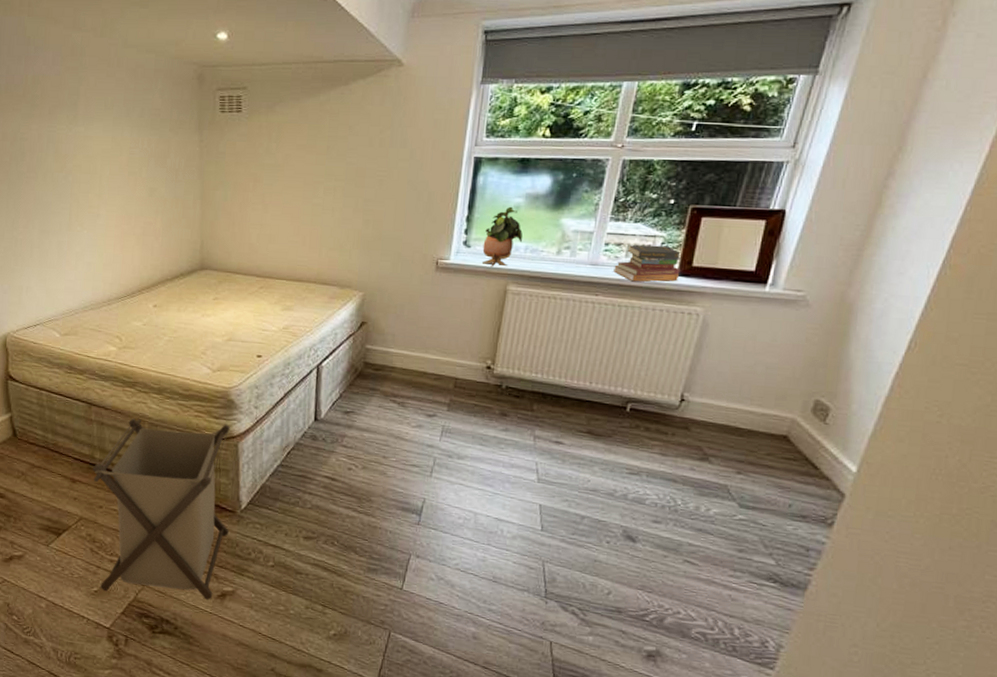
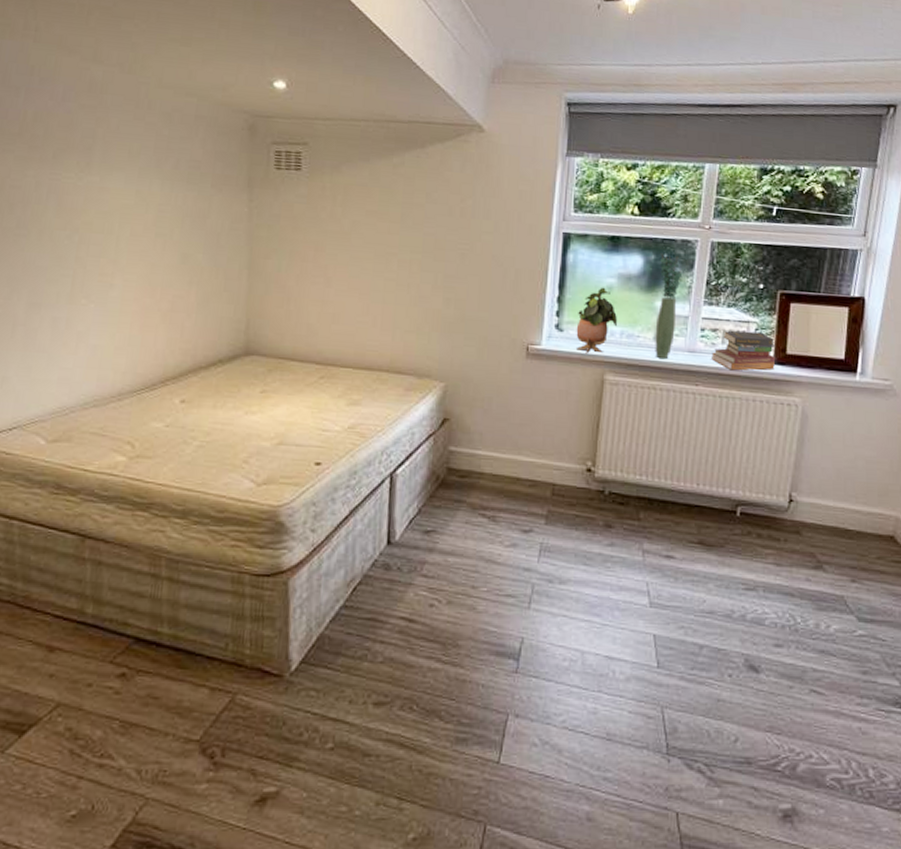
laundry basket: present [92,418,230,600] -> none [80,553,278,813]
vase: none [557,173,591,271] -> present [655,253,683,358]

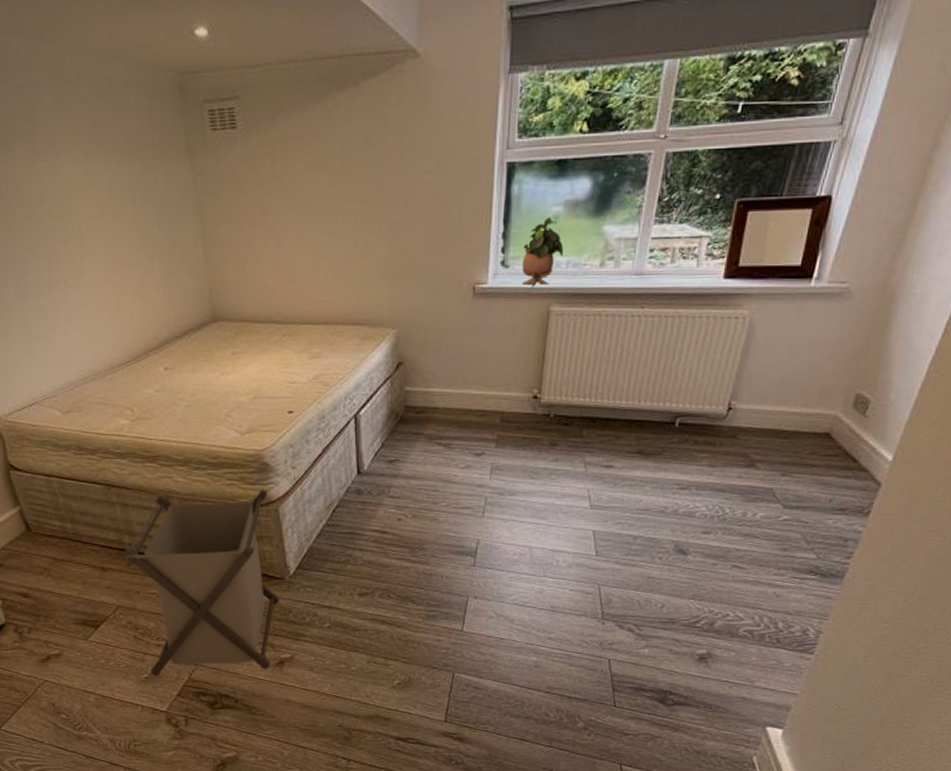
laundry basket: none [80,553,278,813] -> present [123,489,279,675]
vase: present [655,253,683,358] -> none [601,173,633,284]
books: present [711,331,776,371] -> none [659,246,727,289]

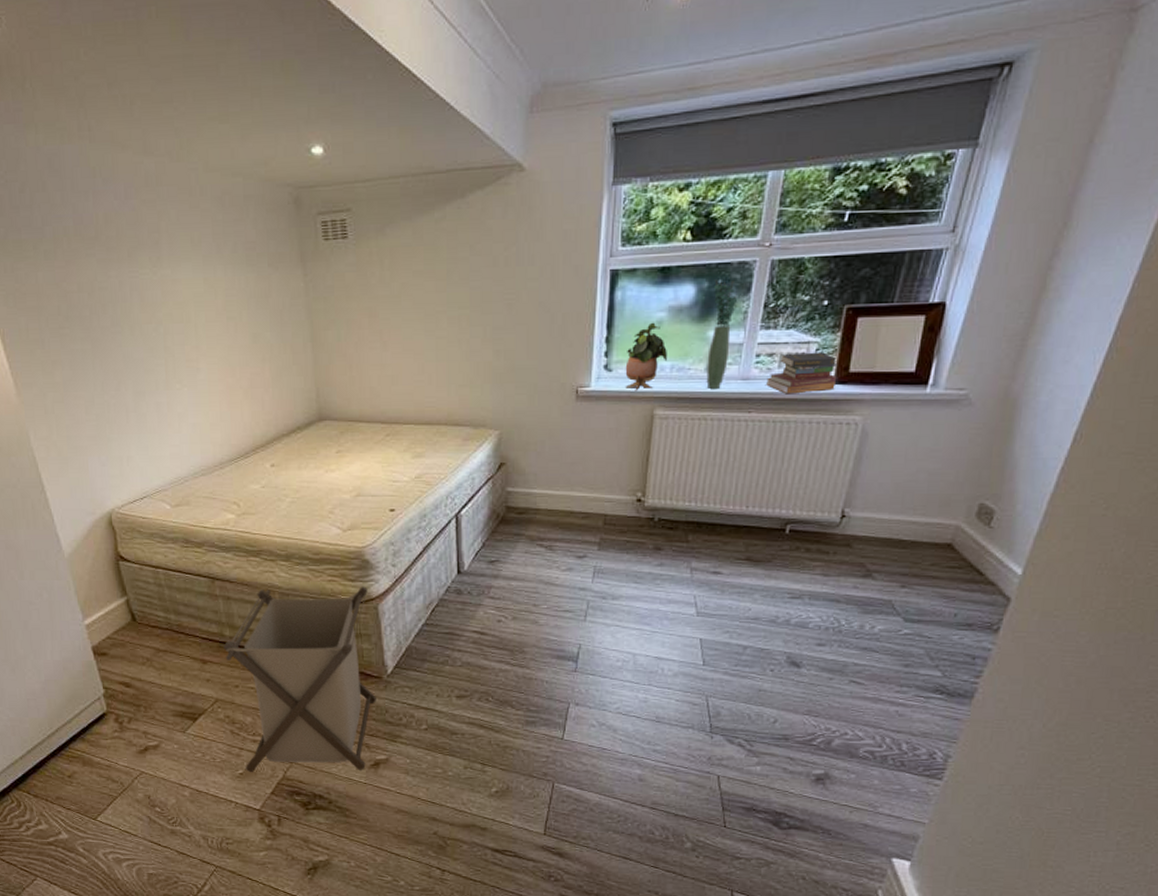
vase: none [601,173,633,284] -> present [706,279,738,388]
books: none [659,246,727,289] -> present [766,352,837,394]

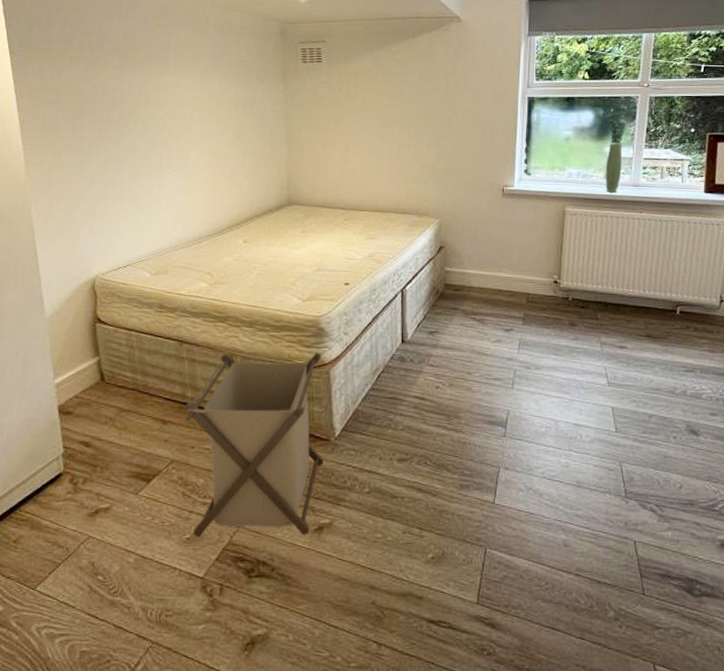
potted plant: present [625,322,667,391] -> none [541,138,574,192]
books: present [766,352,837,394] -> none [652,167,707,199]

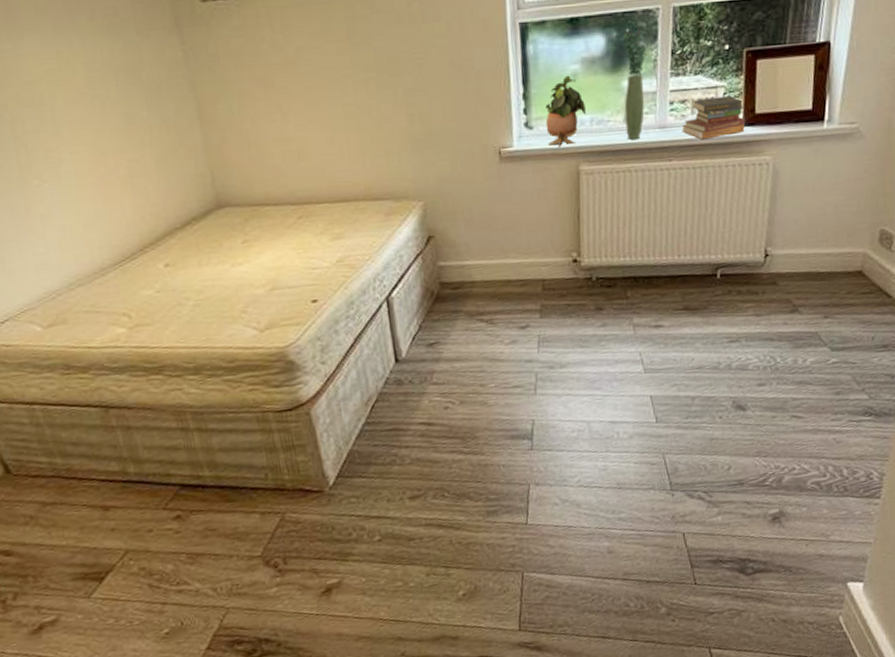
laundry basket: present [184,352,324,536] -> none [128,391,320,629]
potted plant: none [541,138,574,192] -> present [545,75,586,148]
books: none [652,167,707,199] -> present [682,95,746,140]

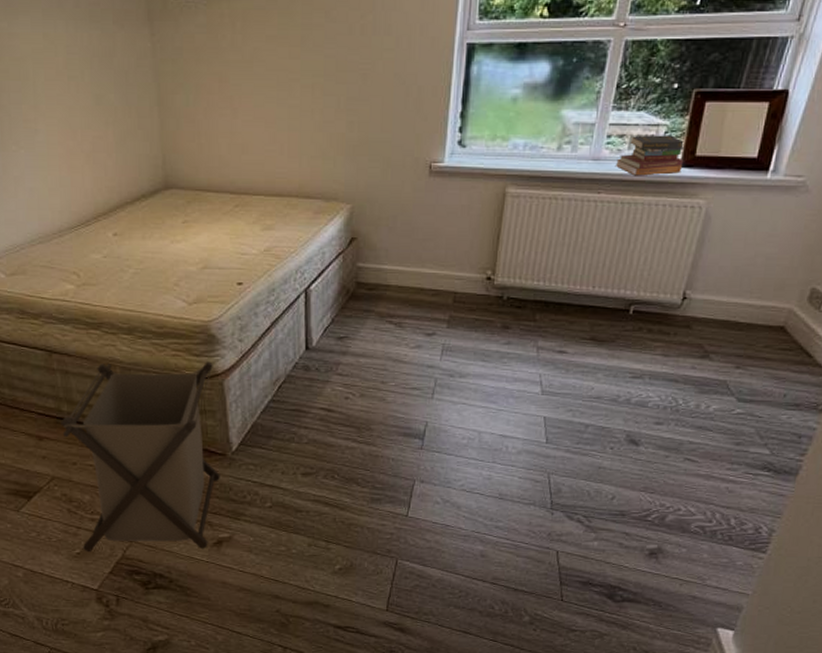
laundry basket: none [128,391,320,629] -> present [60,361,220,551]
potted plant: present [545,75,586,148] -> none [479,98,521,168]
vase: present [621,29,647,140] -> none [558,58,592,168]

